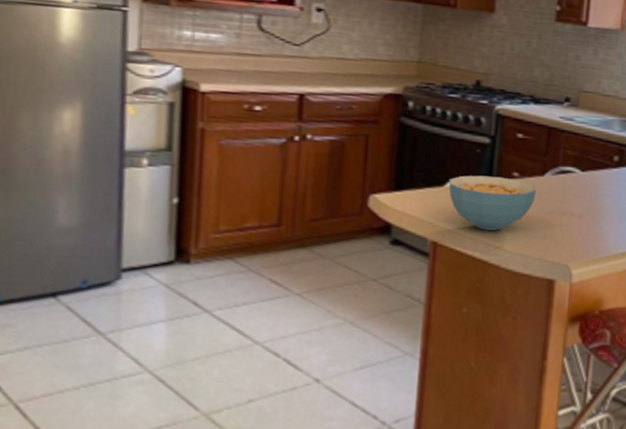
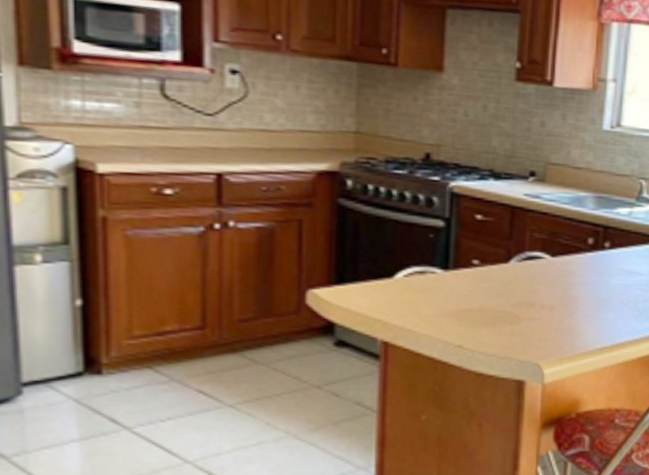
cereal bowl: present [449,175,537,231] -> none [398,264,501,327]

